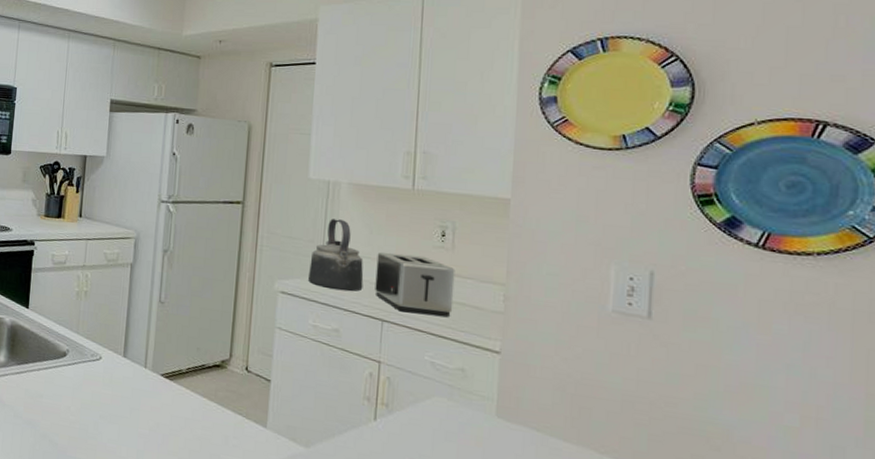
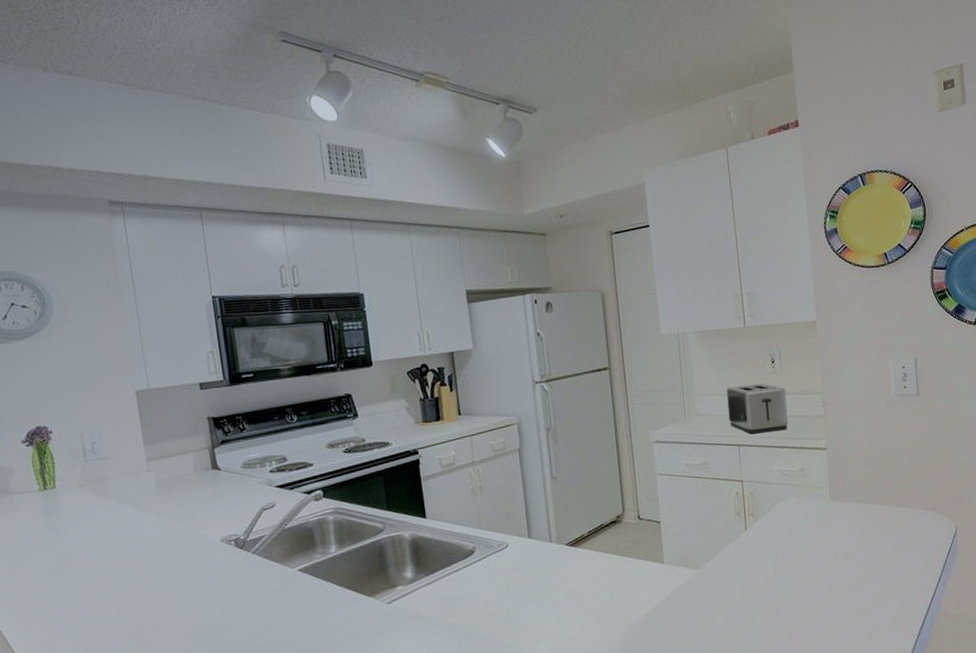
kettle: present [307,219,364,292] -> none [674,365,720,429]

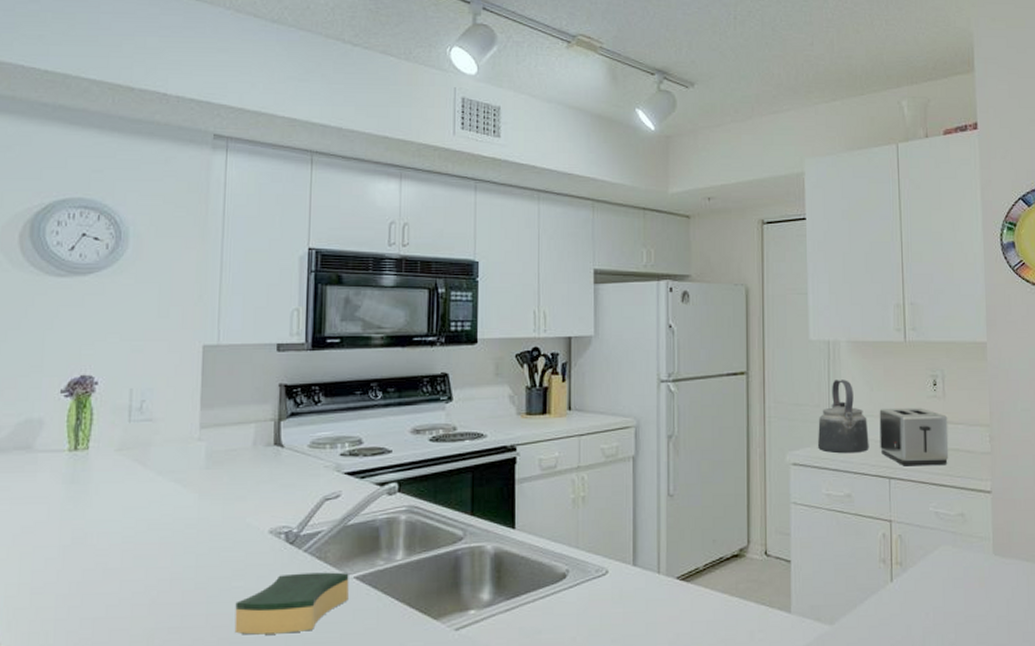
sponge: none [203,567,296,624] -> present [234,572,349,635]
kettle: none [674,365,720,429] -> present [817,380,869,454]

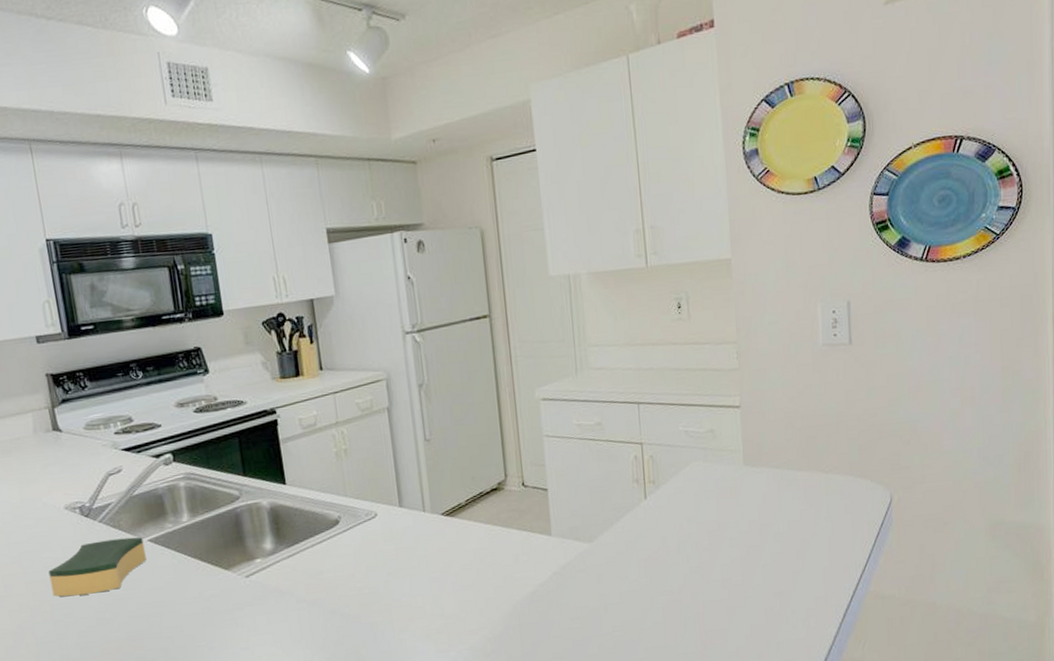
kettle: present [817,380,869,454] -> none [564,312,617,385]
toaster: present [879,407,949,466] -> none [624,331,697,391]

